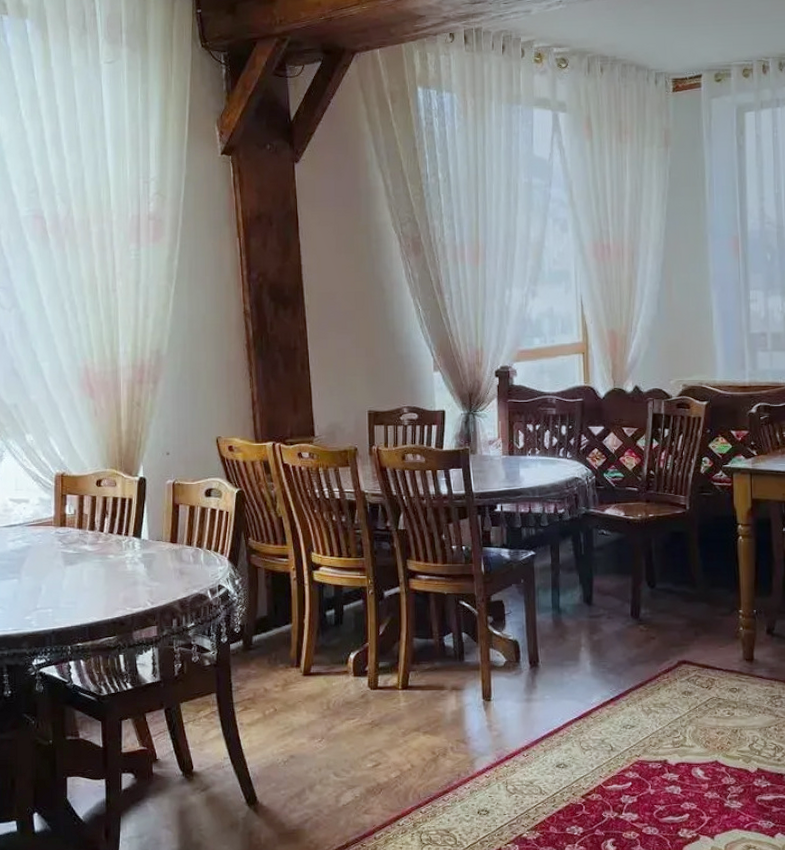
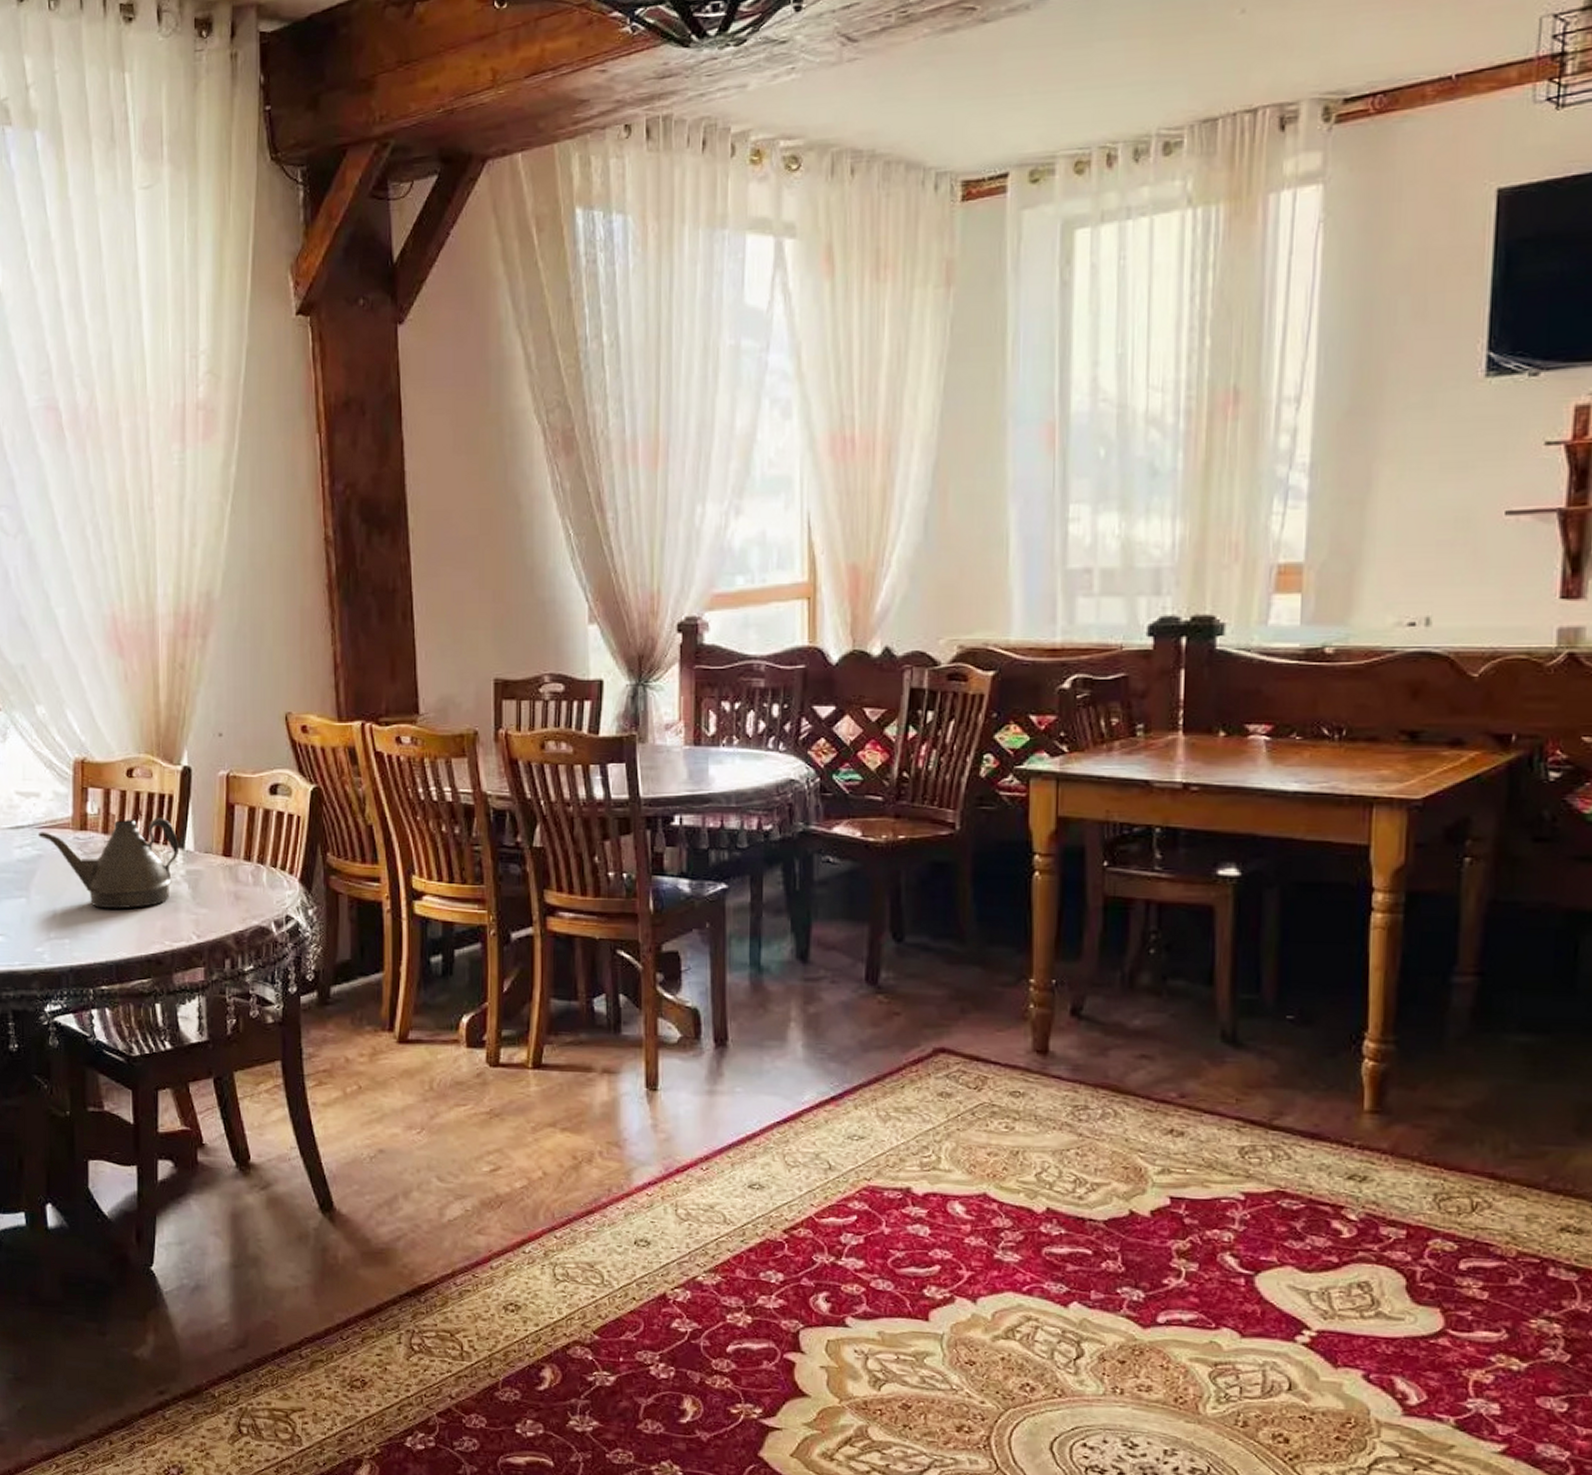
teapot: none [27,515,138,585] -> present [37,817,180,909]

